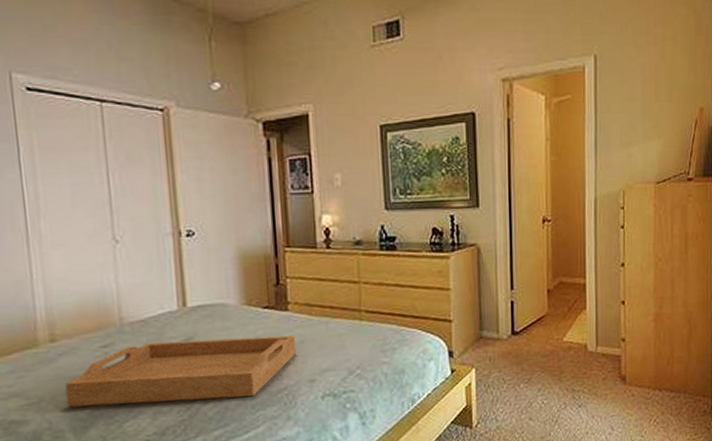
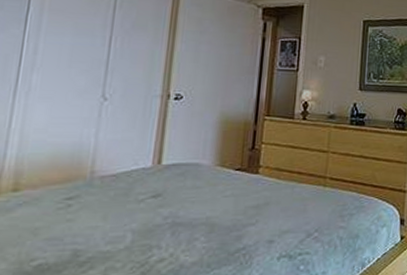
serving tray: present [65,335,296,407] -> none [14,196,261,260]

